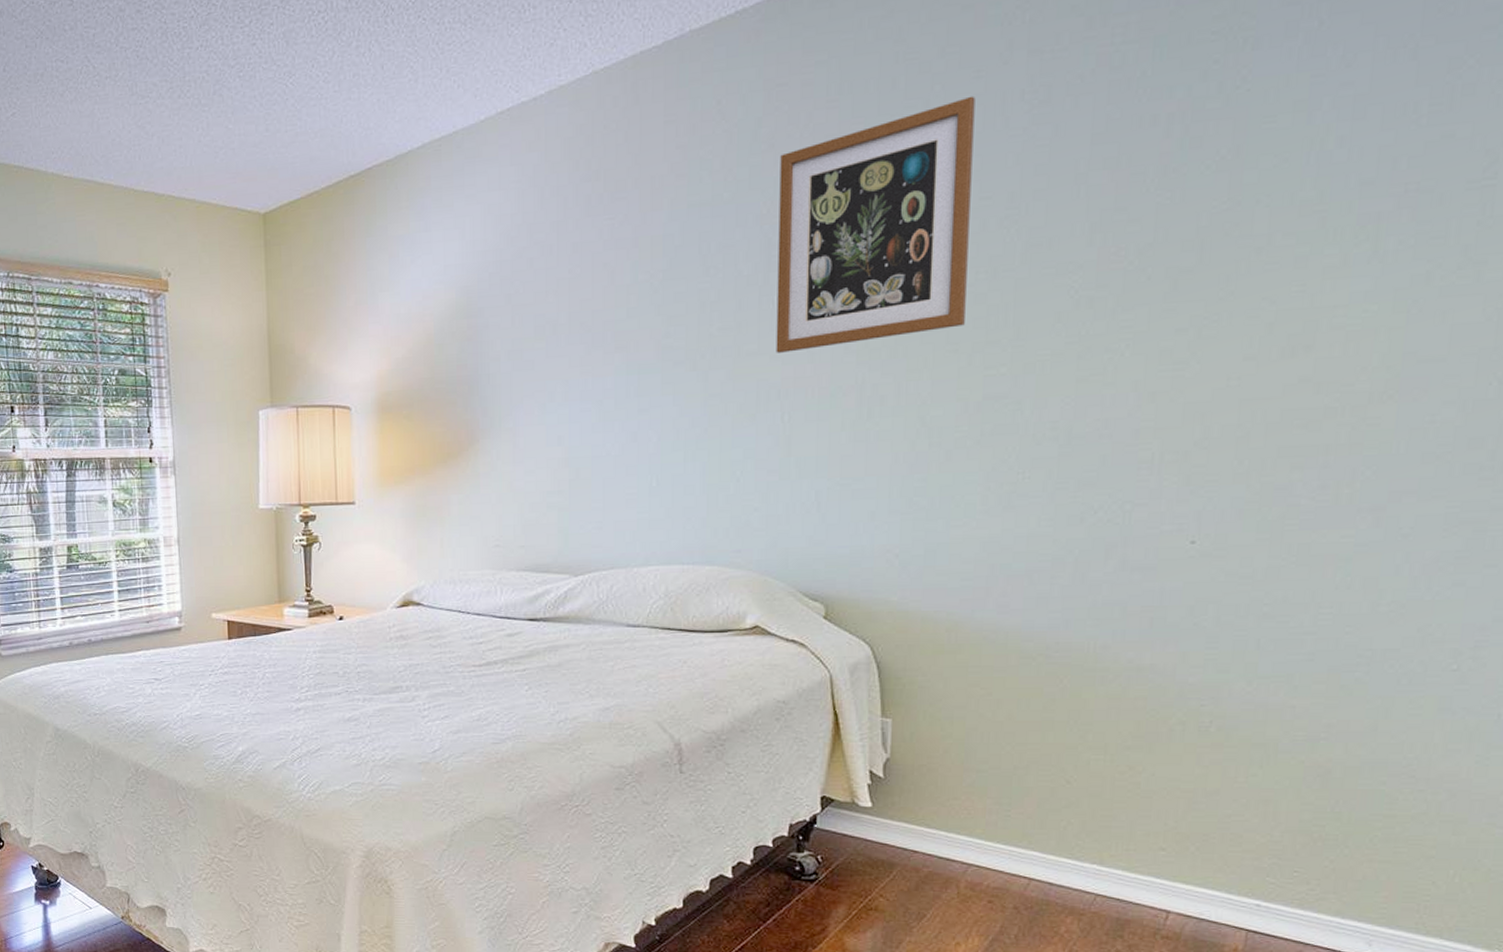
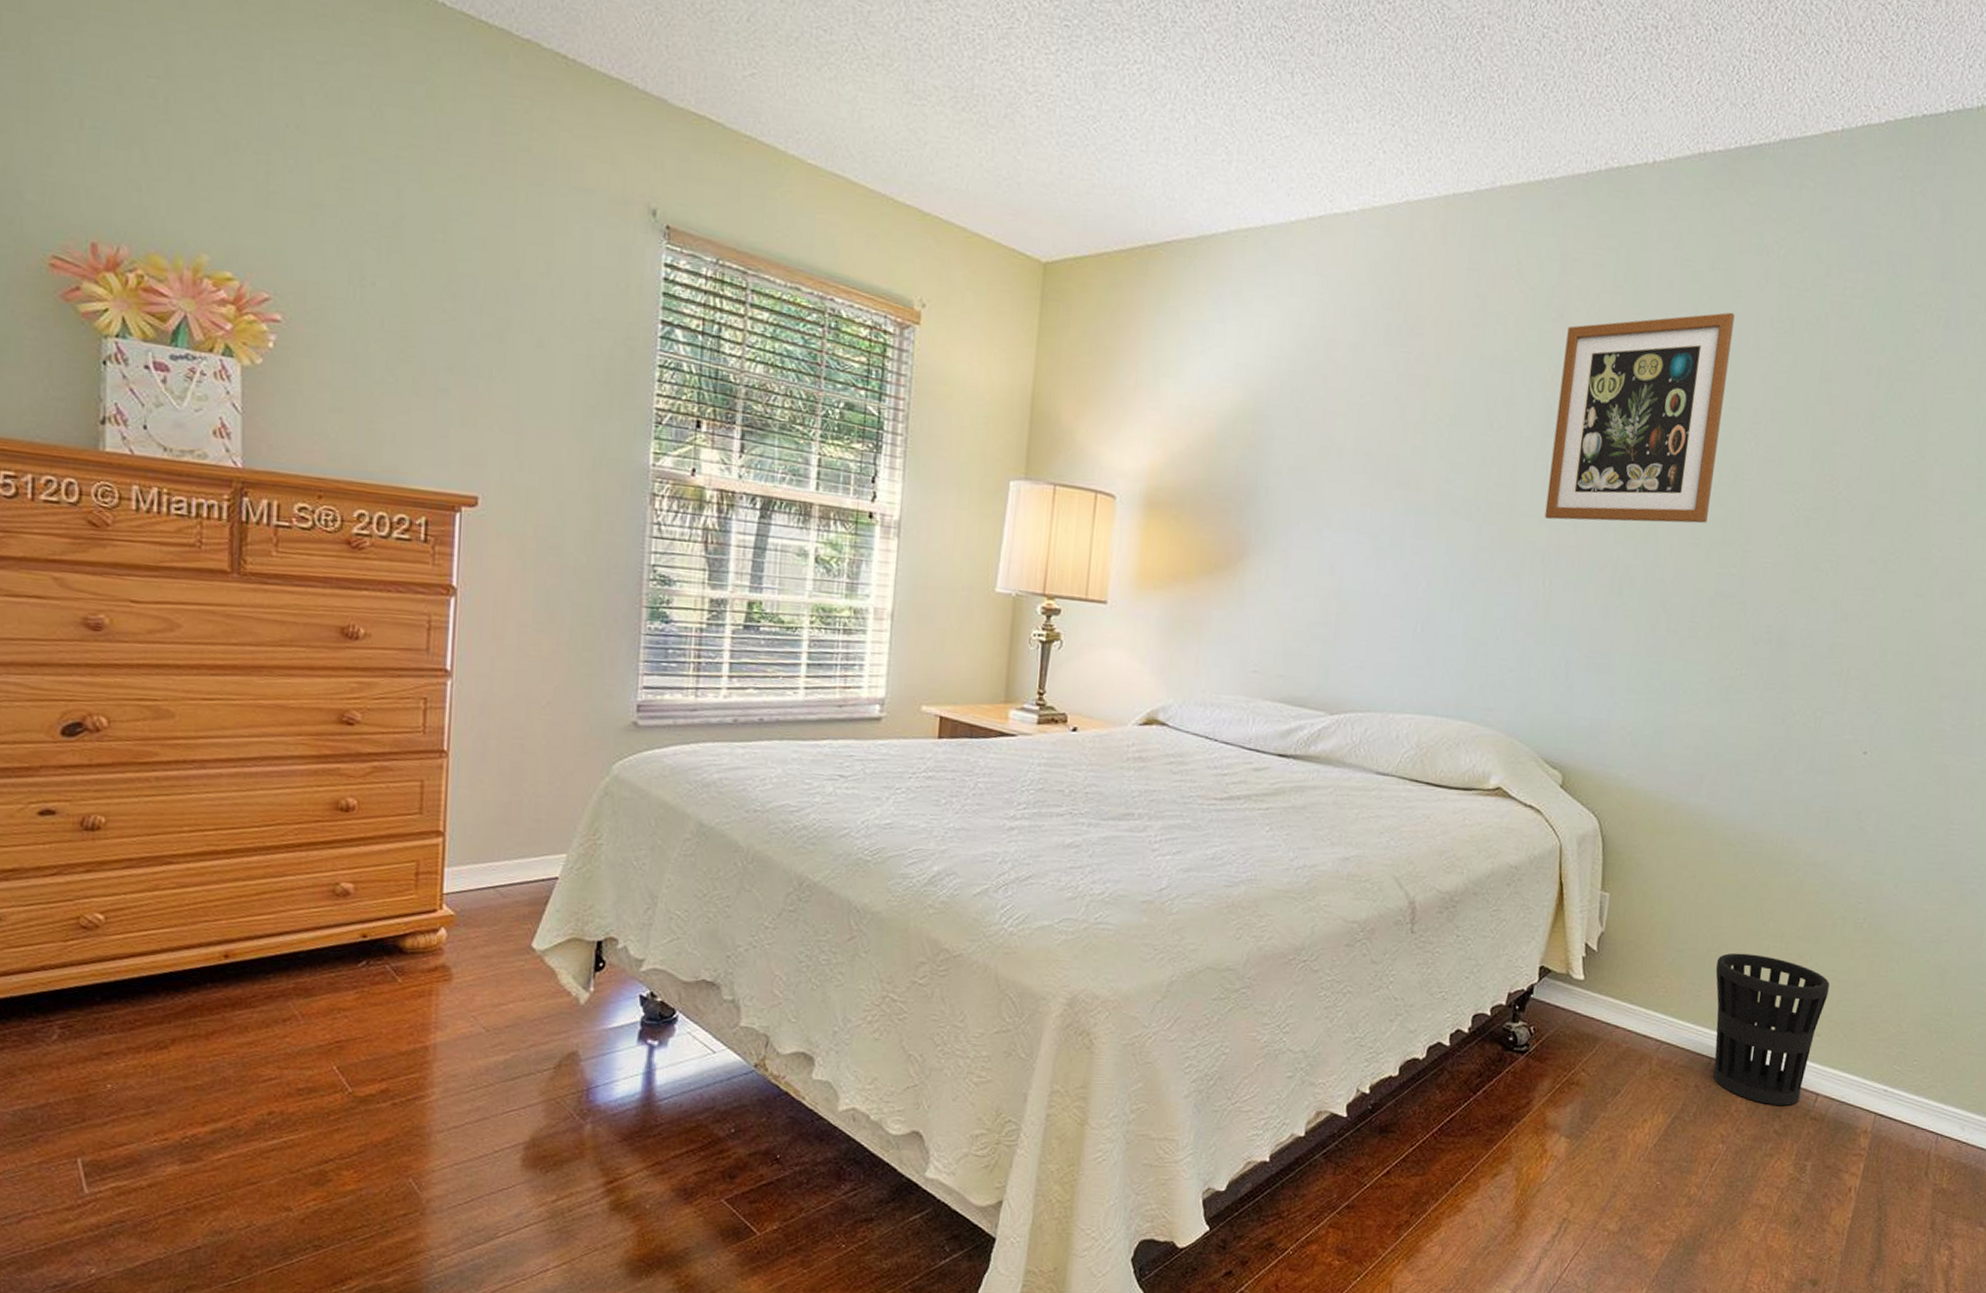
wastebasket: none [1026,769,1172,925] -> present [1713,953,1830,1106]

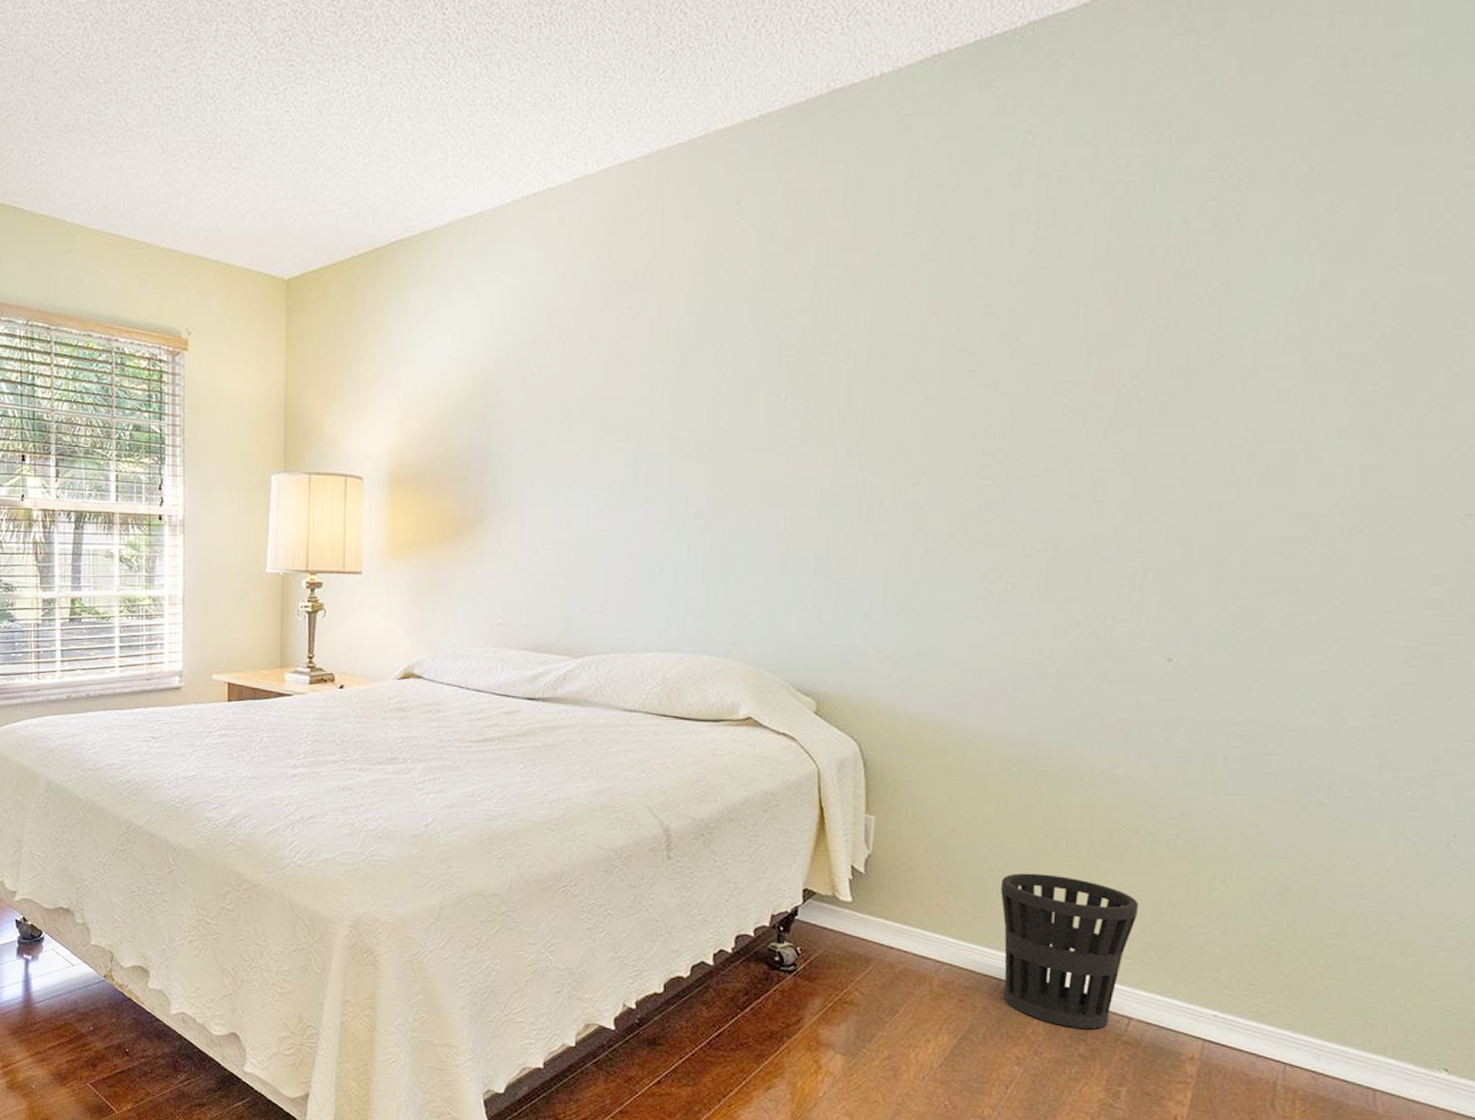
wall art: present [1544,312,1735,523] -> none [781,214,985,451]

